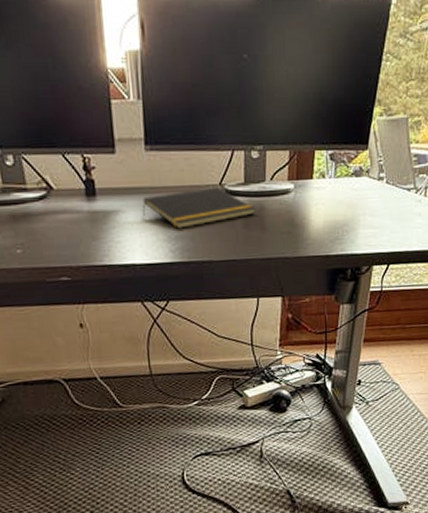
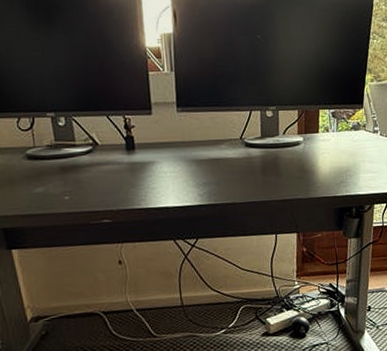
notepad: present [142,187,256,229] -> none [174,141,271,176]

